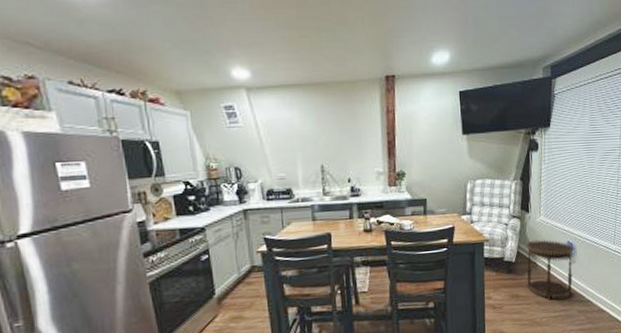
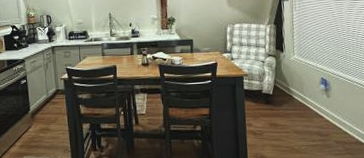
side table: present [526,239,574,301] -> none [282,75,329,130]

